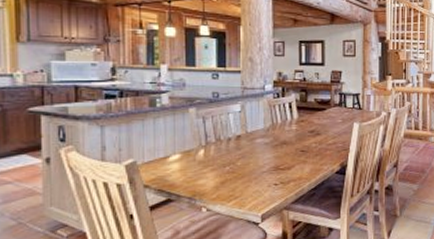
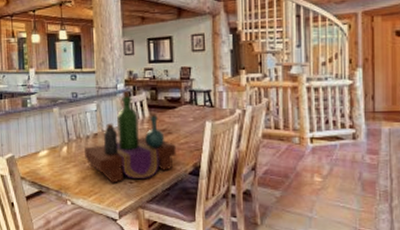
bottle: none [225,92,324,186] -> present [84,91,176,183]

